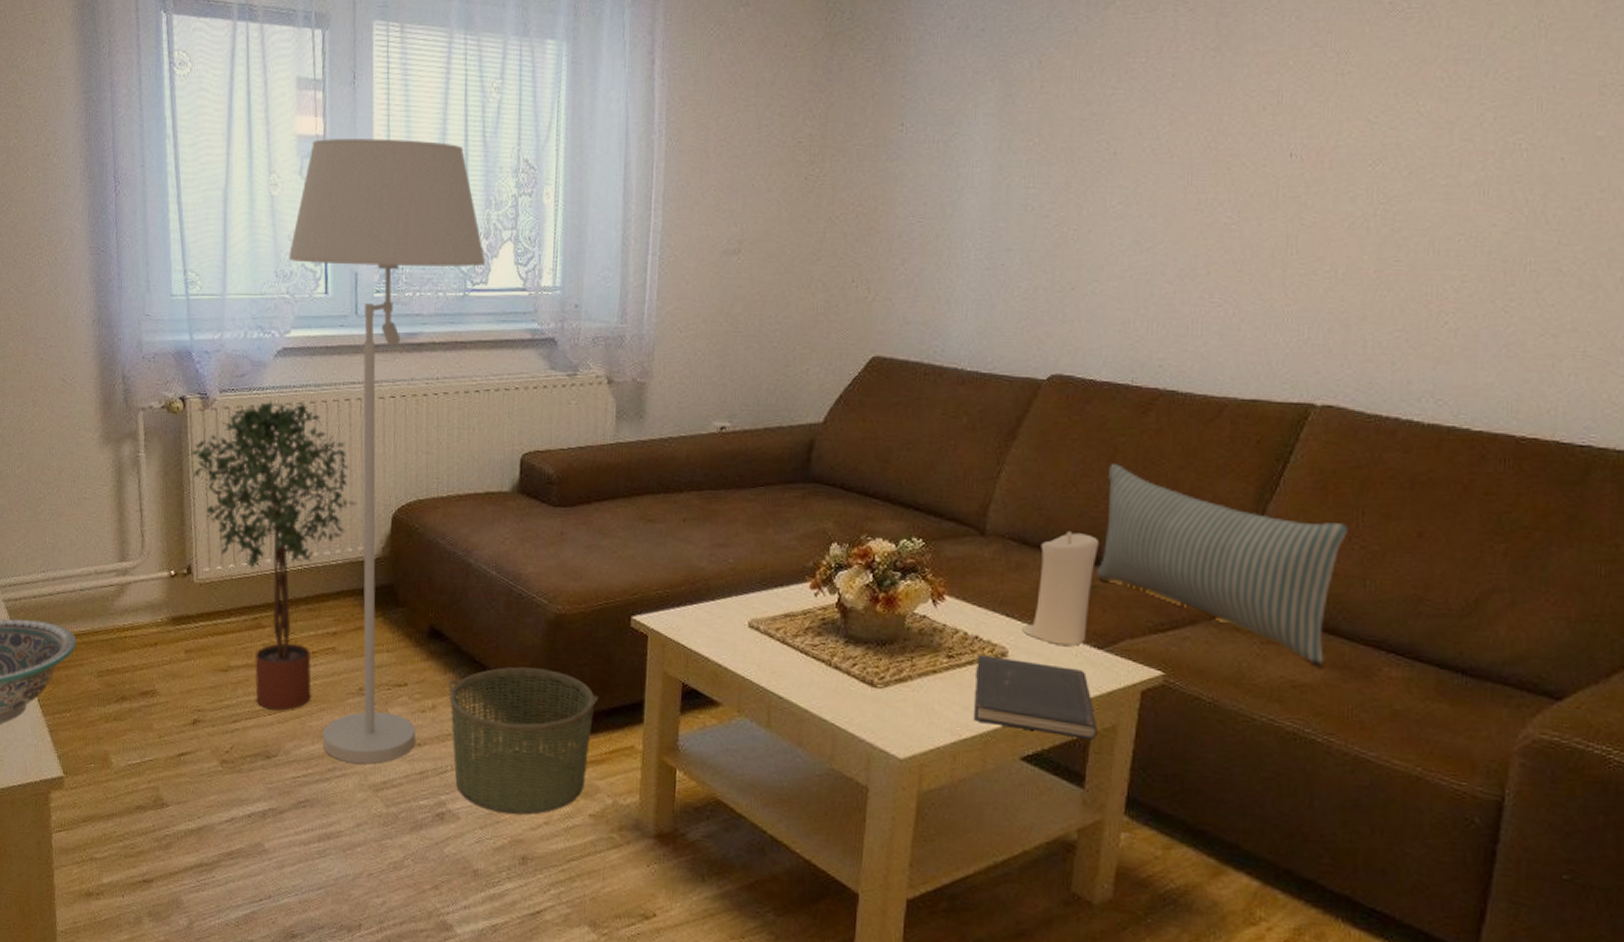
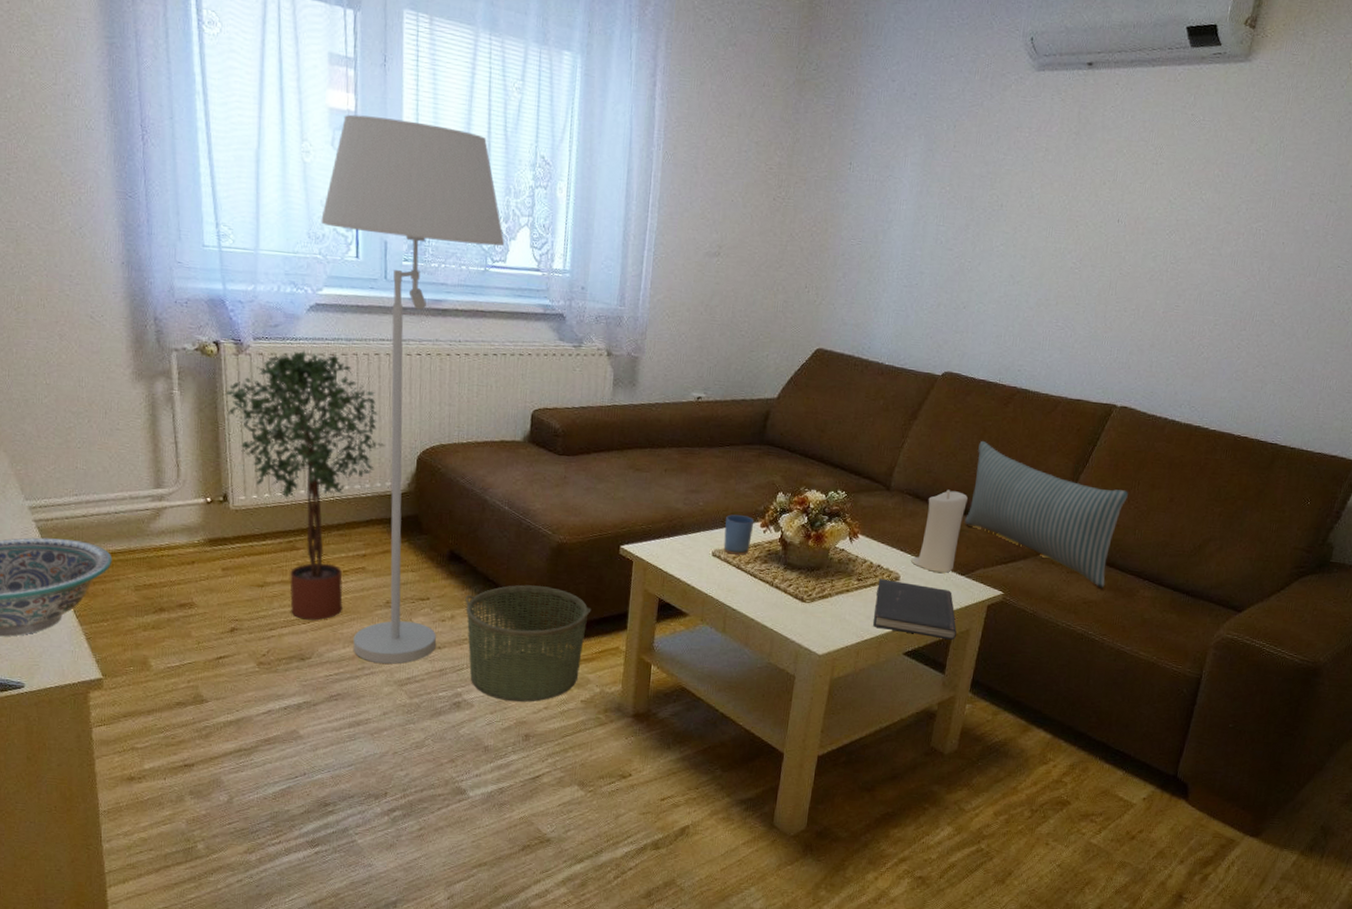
mug: none [763,572,802,626] -> present [723,514,755,555]

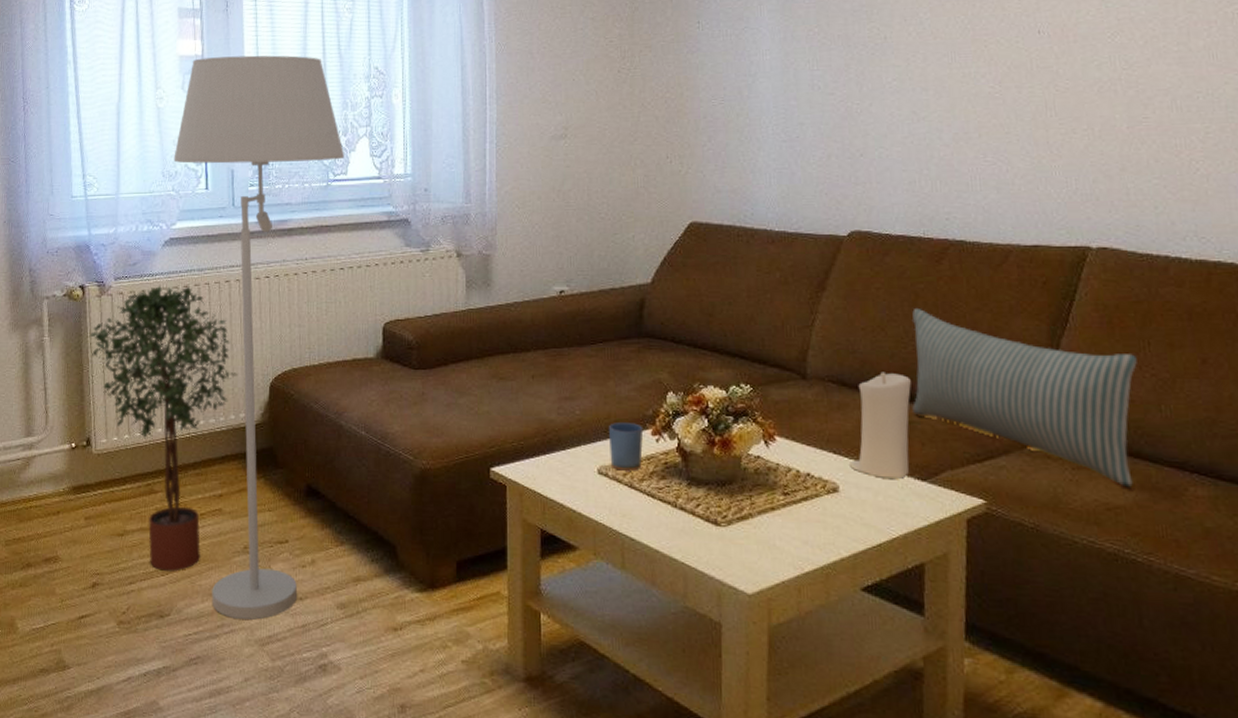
basket: present [465,585,592,702] -> none [325,520,465,663]
hardcover book: present [873,579,957,640] -> none [811,491,930,569]

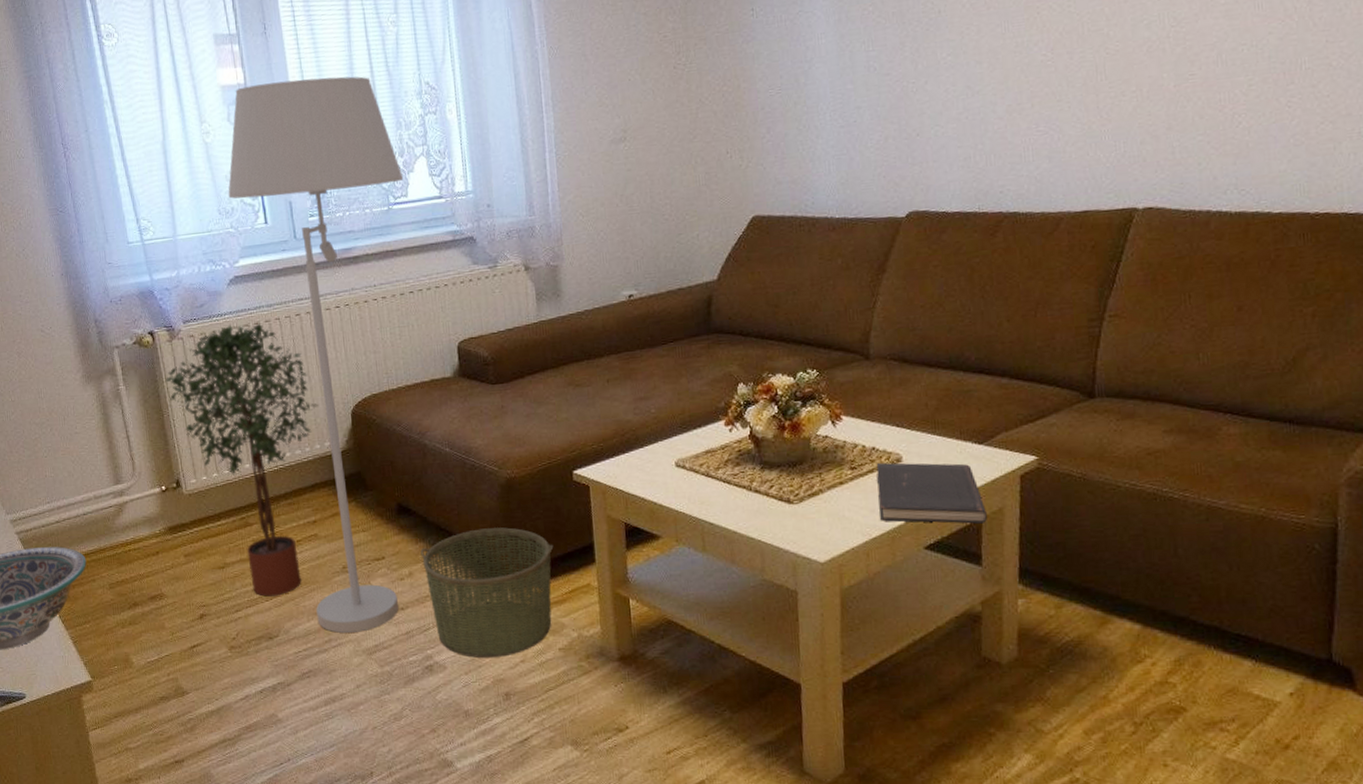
basket: none [325,520,465,663] -> present [420,527,554,658]
mug: present [609,421,644,471] -> none [684,415,717,462]
hardcover book: none [811,491,930,569] -> present [876,462,987,524]
candle: present [850,372,911,479] -> none [912,345,968,445]
pillow: present [912,309,1137,488] -> none [969,282,1178,433]

